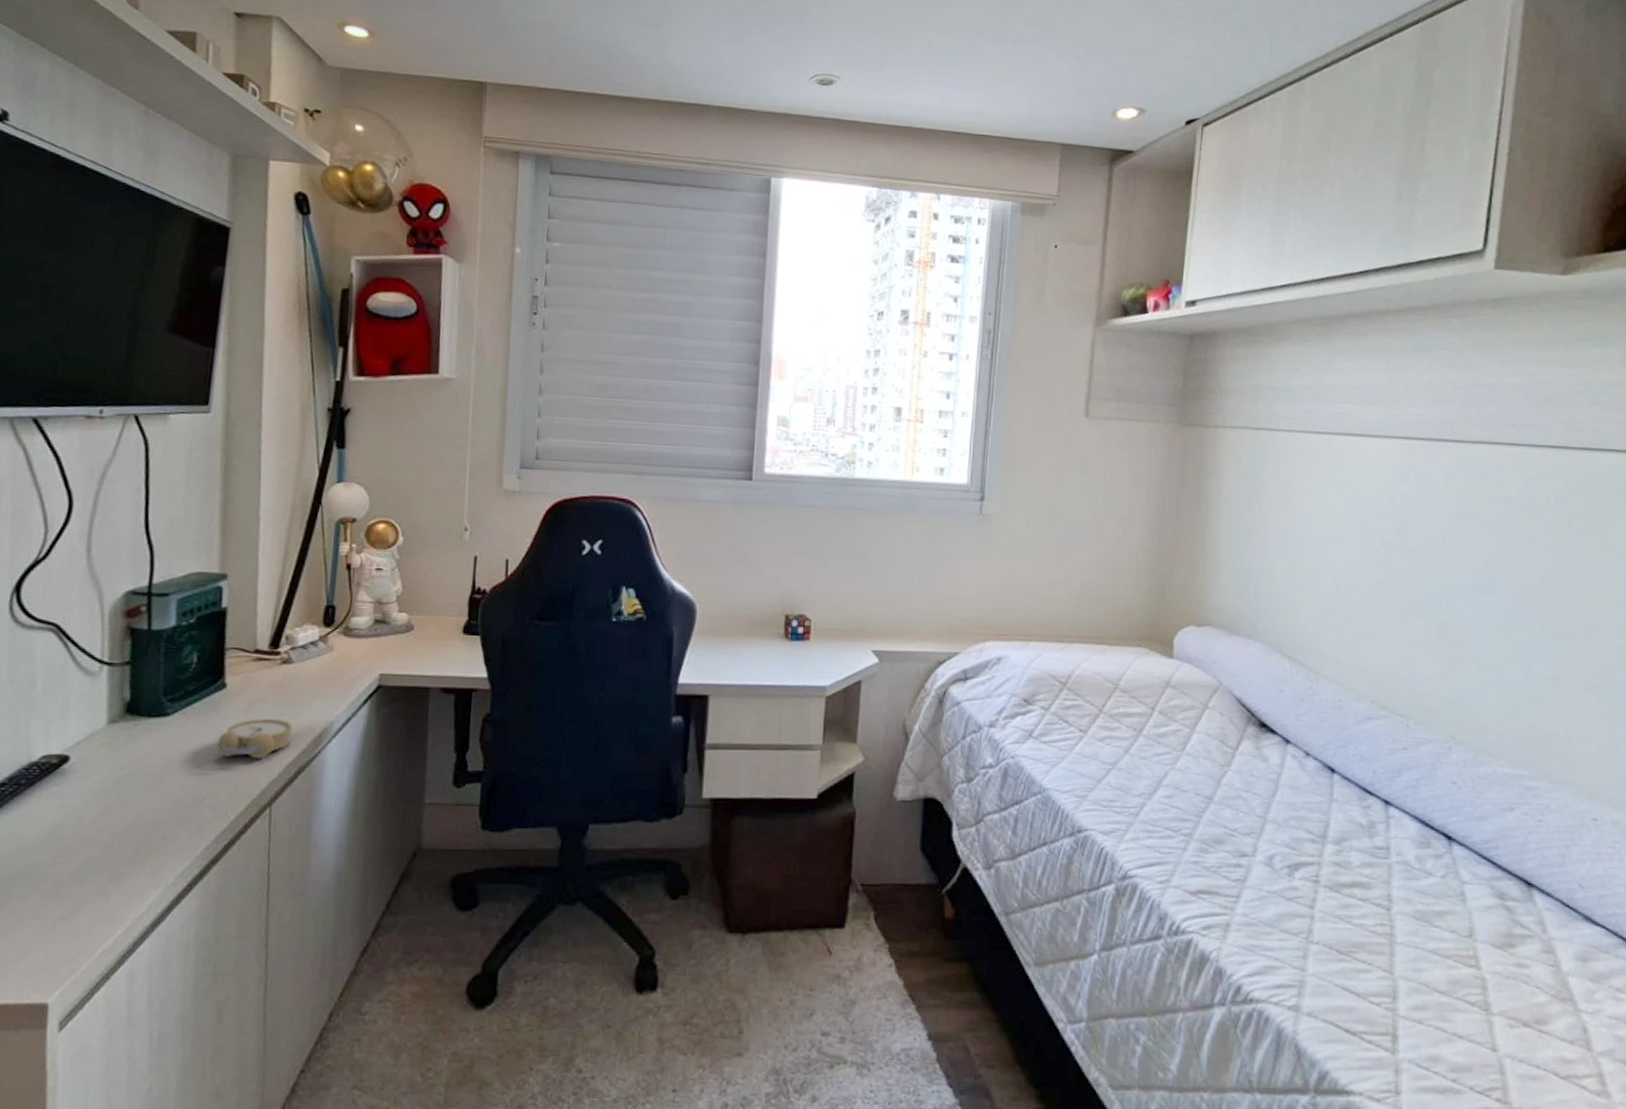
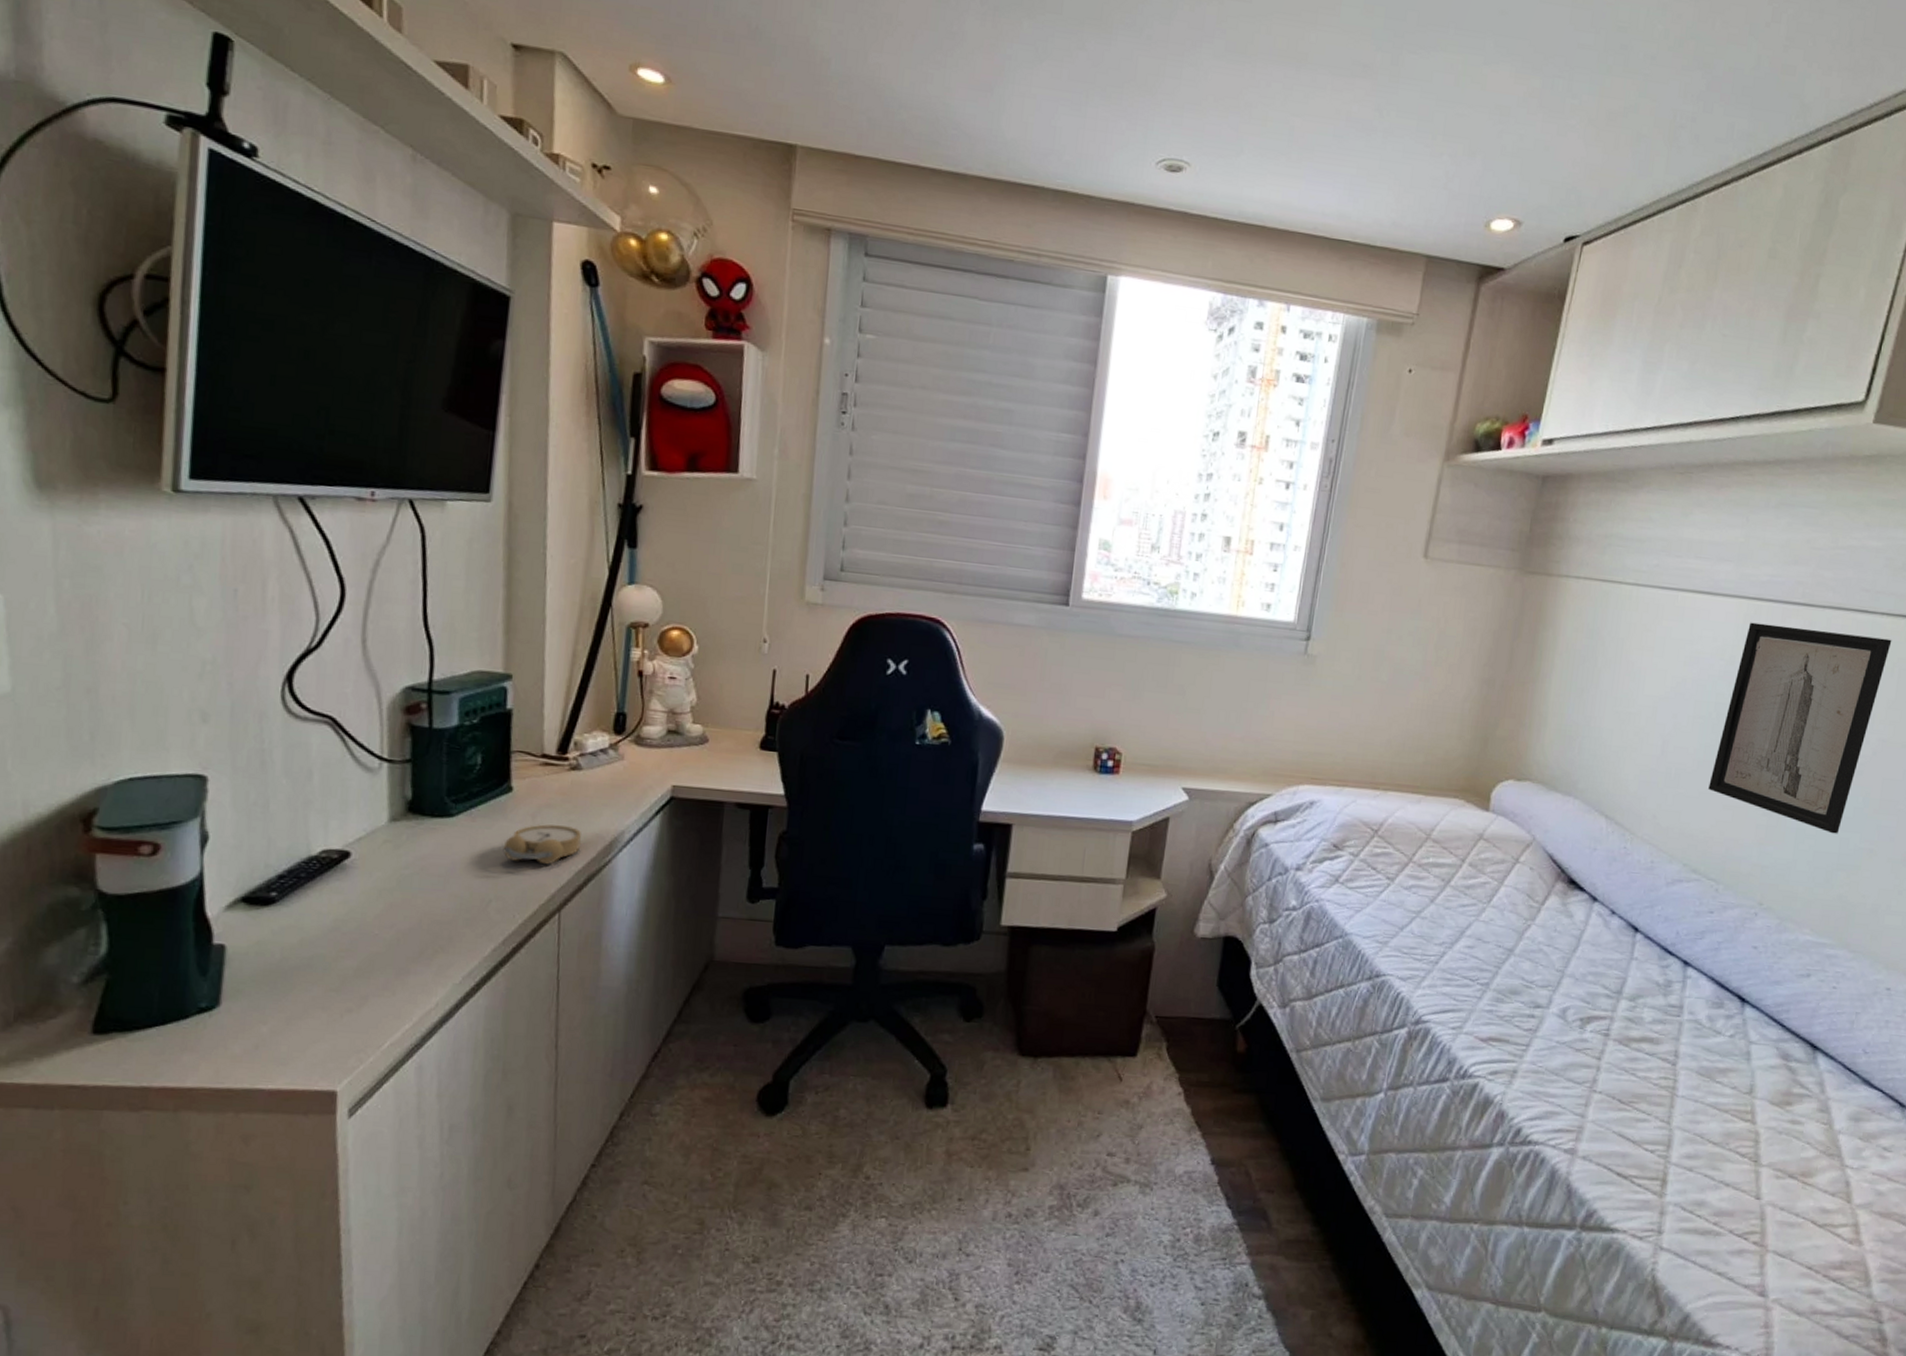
wall art: none [1386,460,1544,663] -> present [1708,622,1892,834]

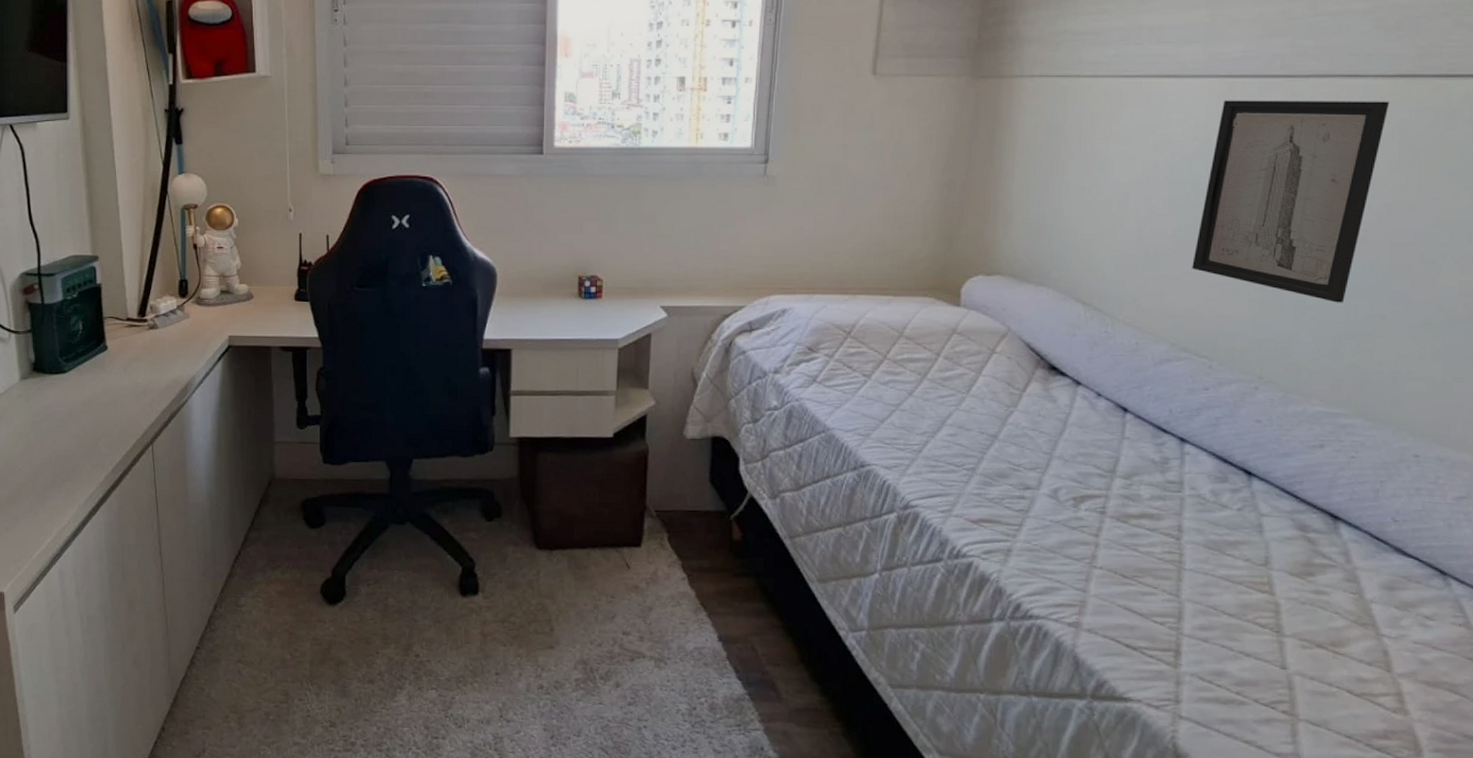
alarm clock: present [502,824,581,865] -> none [105,374,162,407]

